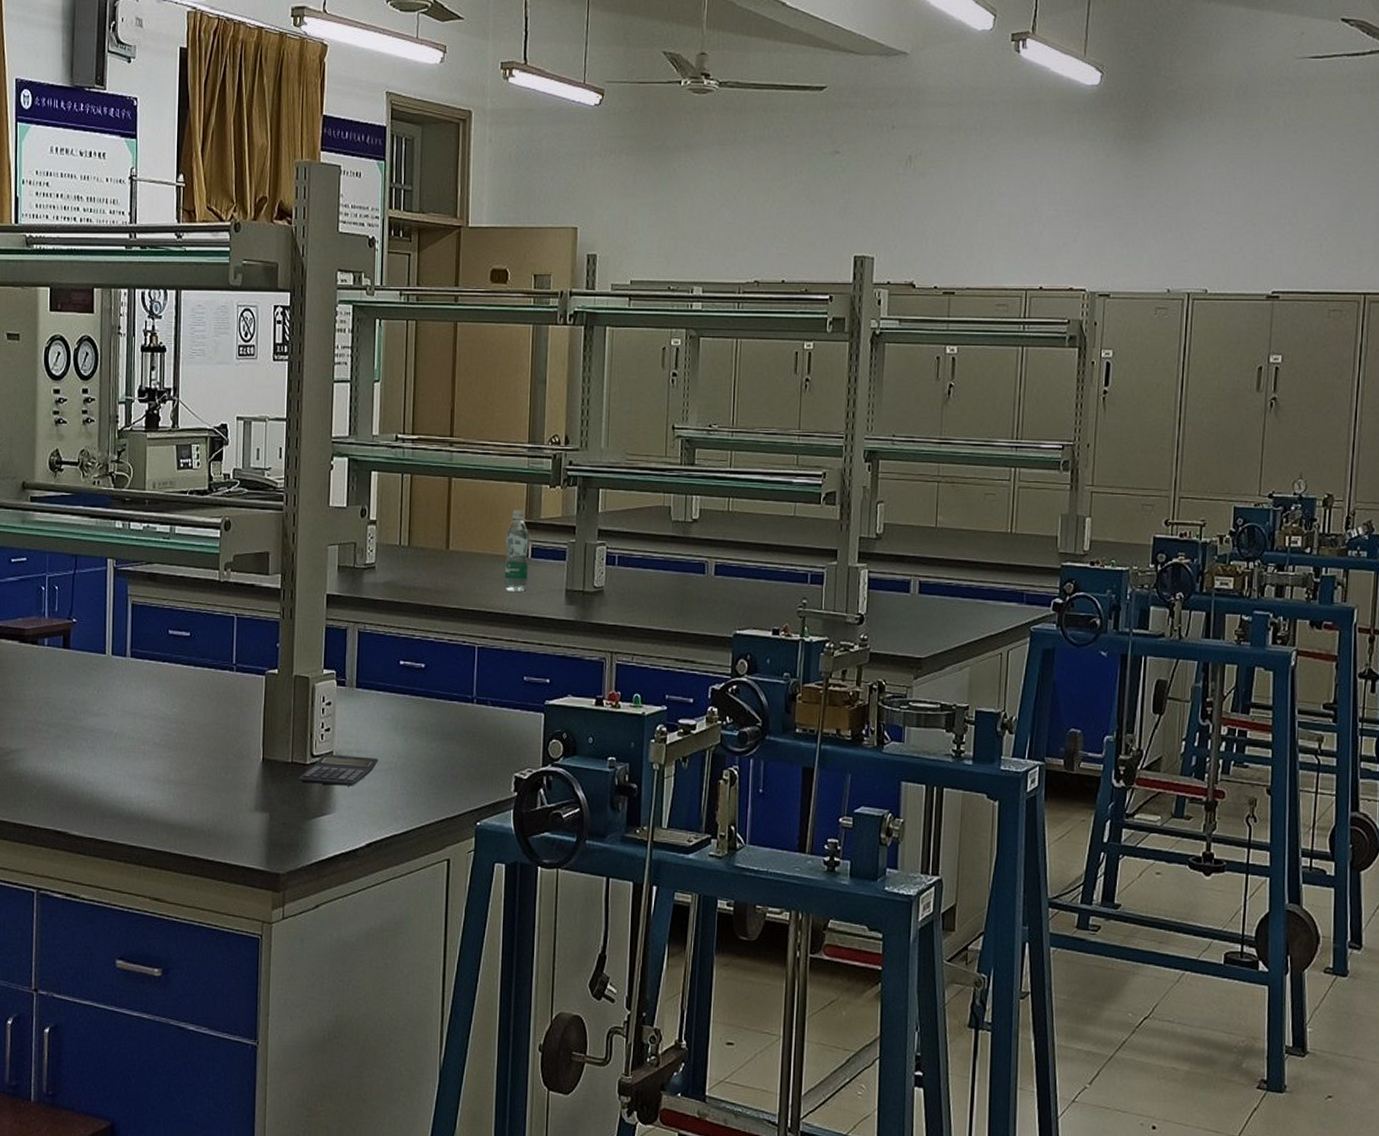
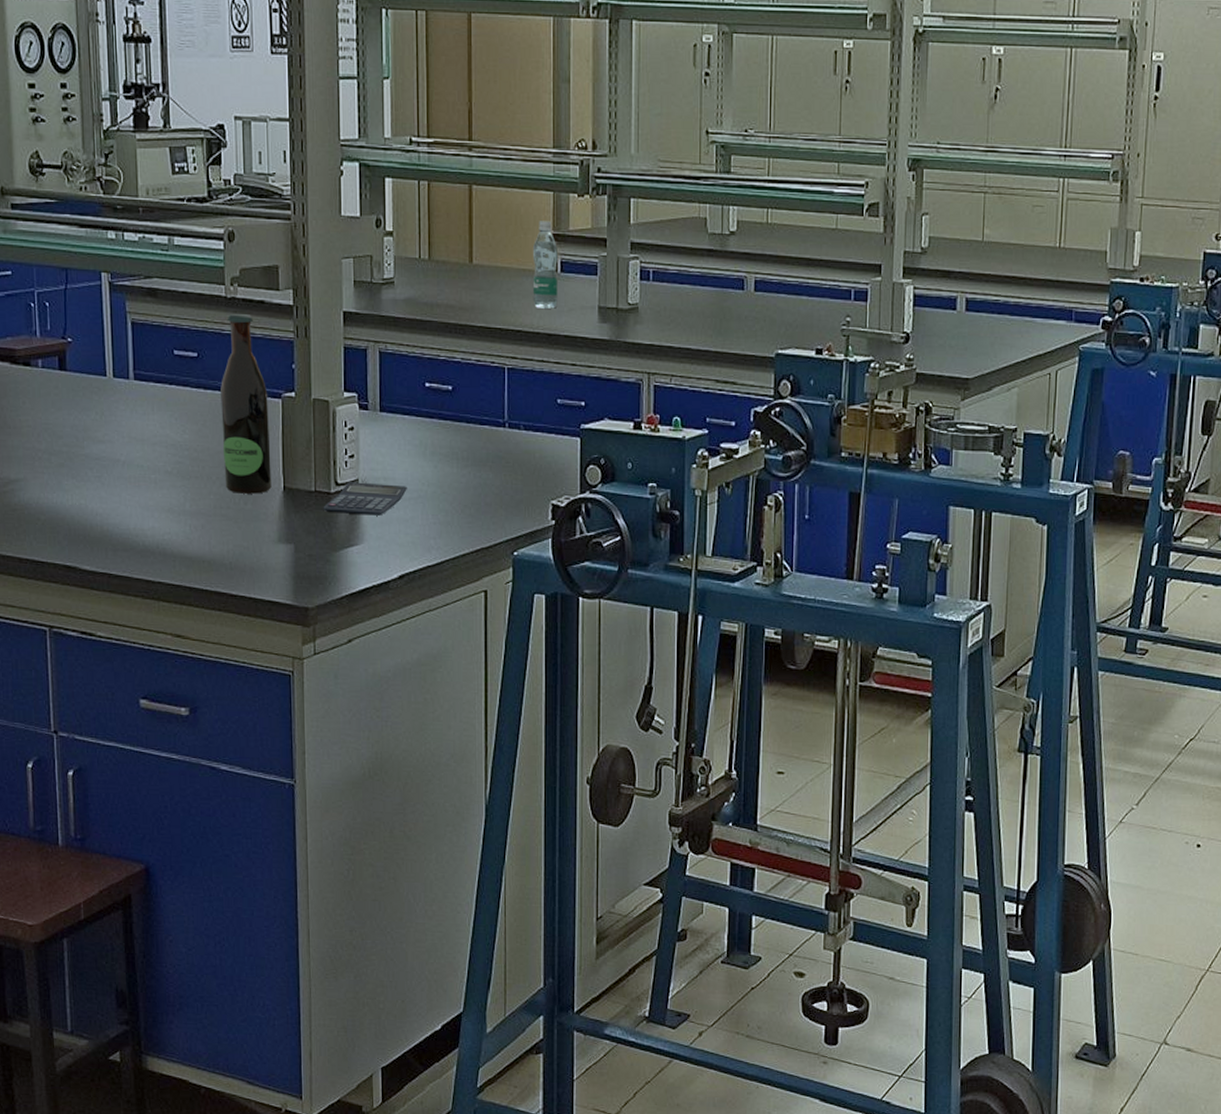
bottle: none [208,597,253,765] -> present [221,314,272,494]

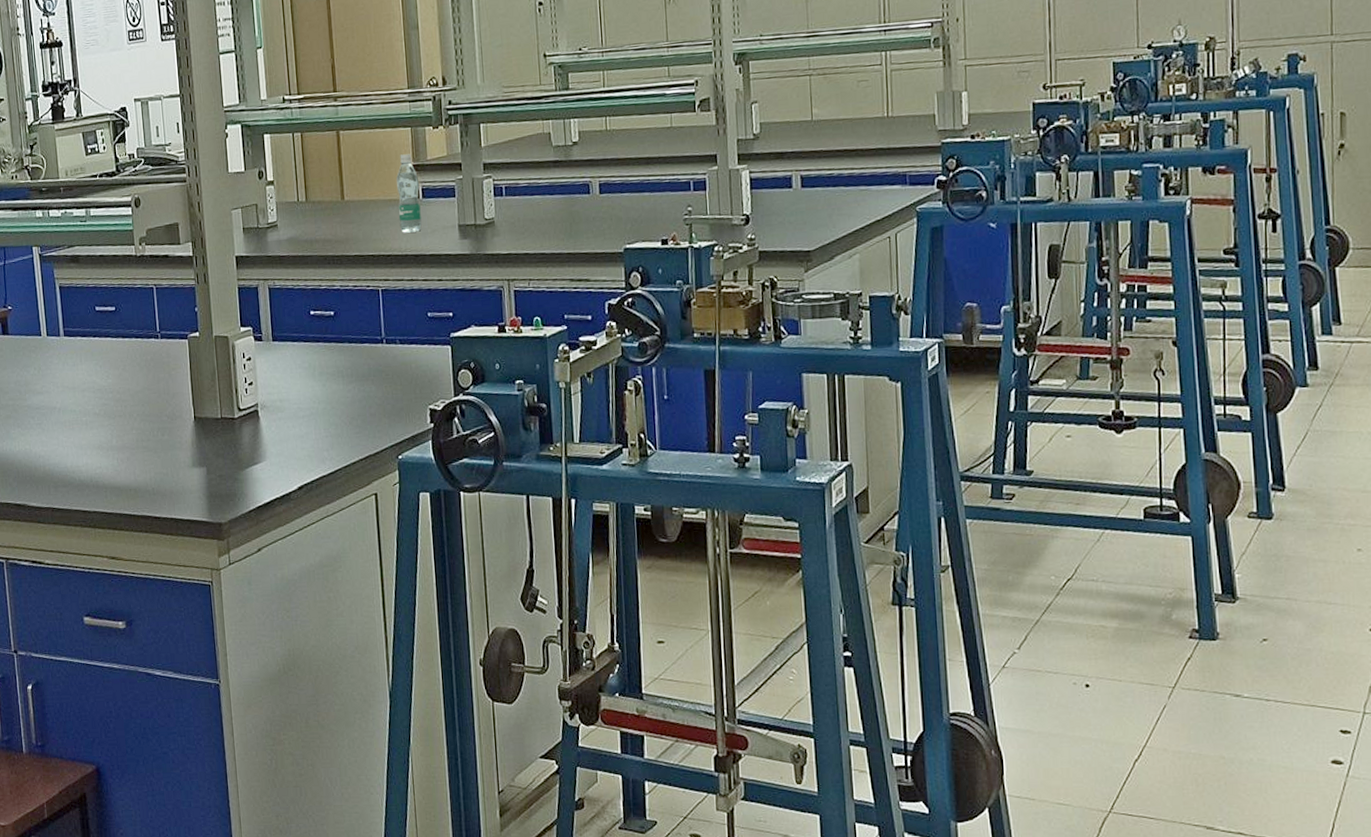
bottle: present [221,314,272,494] -> none [136,268,184,427]
calculator: present [323,482,407,516] -> none [229,405,301,436]

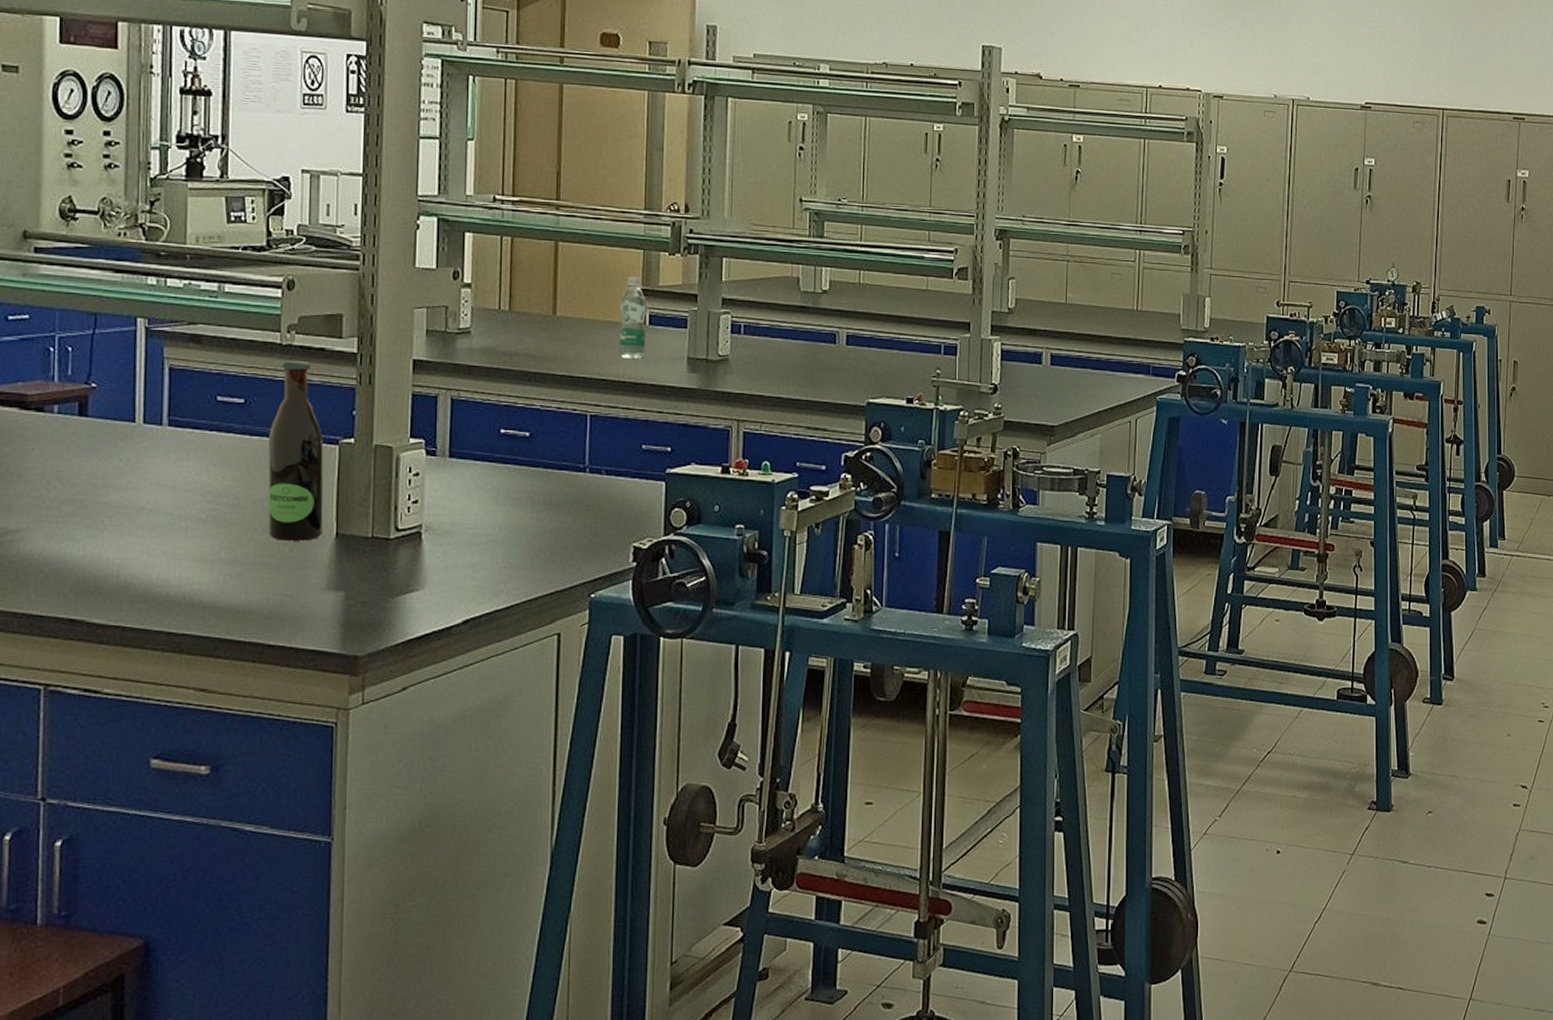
bottle: none [136,268,184,427] -> present [268,361,324,541]

